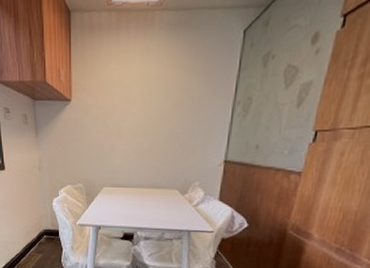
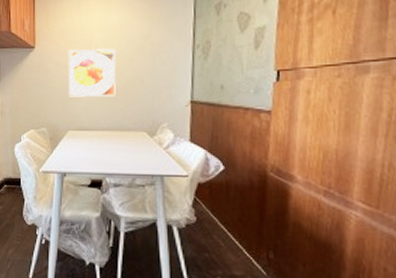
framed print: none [104,103,153,154] -> present [68,48,116,97]

